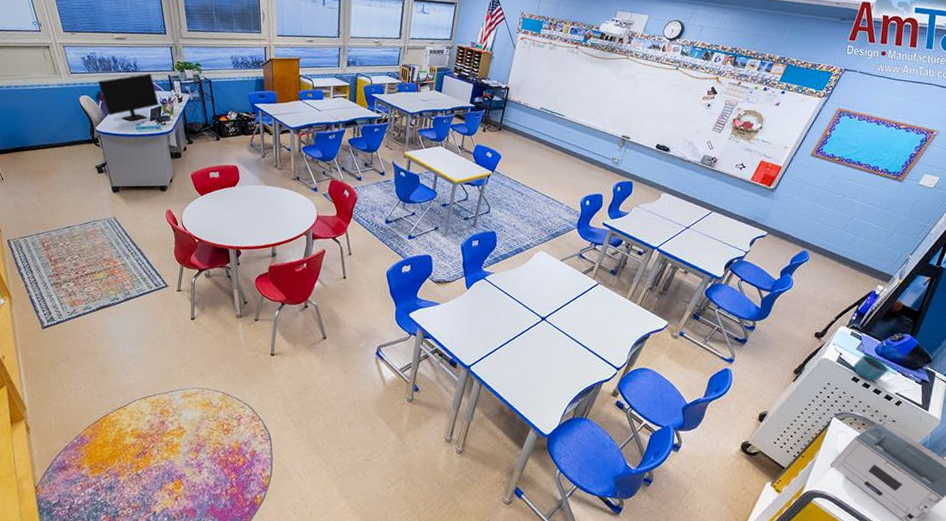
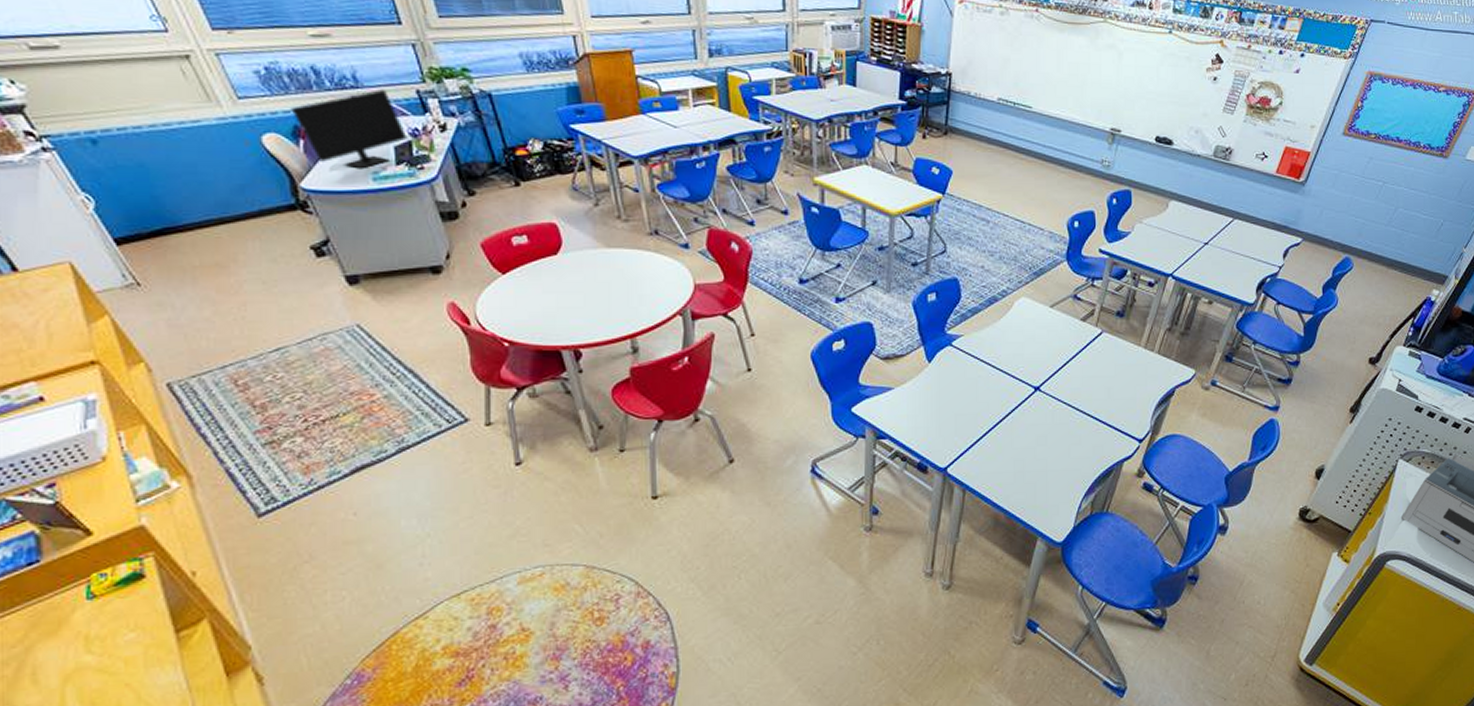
cup: present [854,355,890,381] -> none [1416,377,1455,408]

